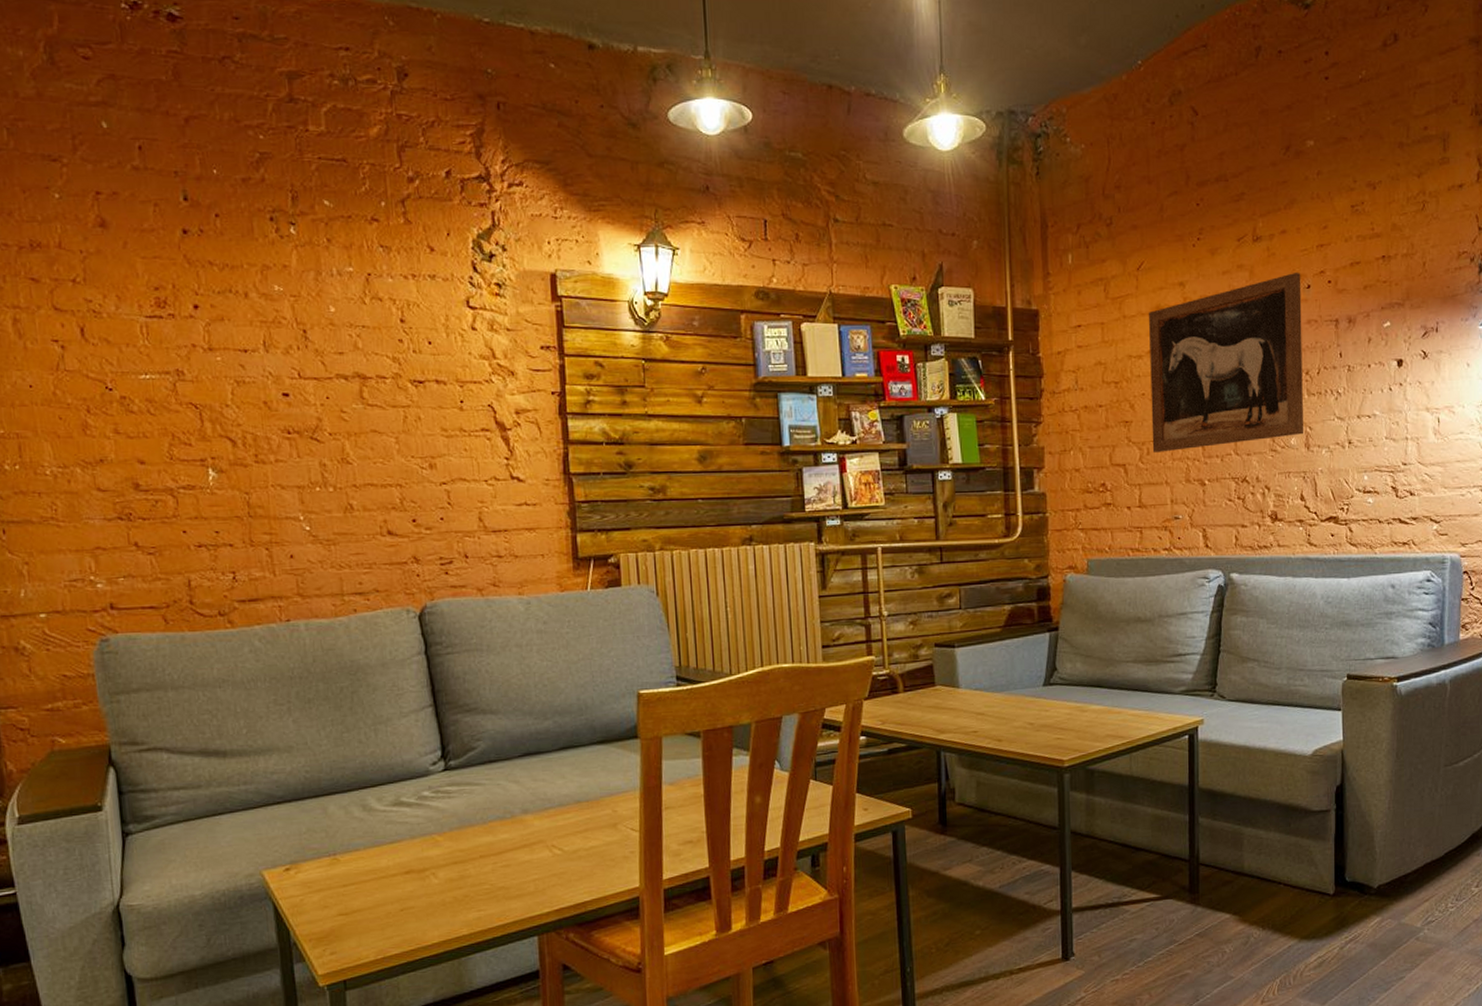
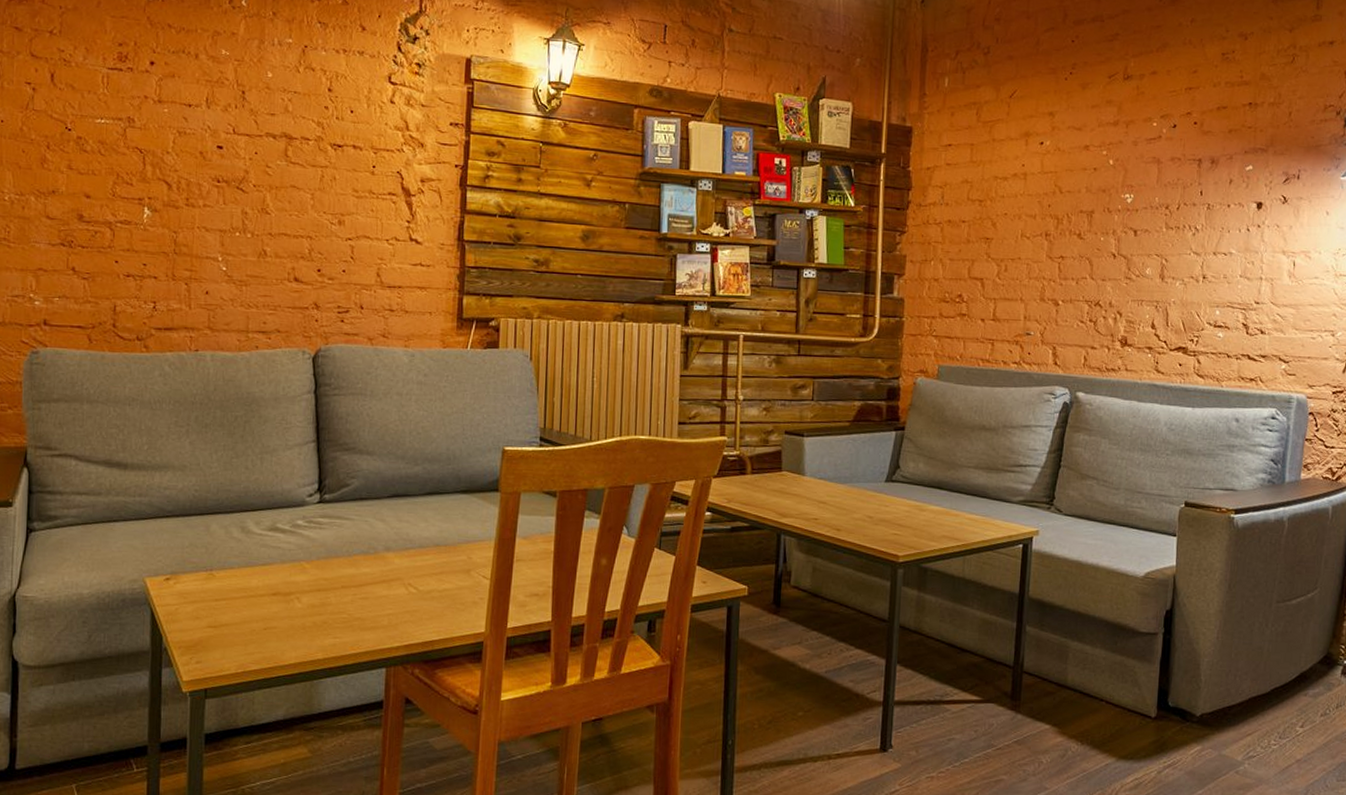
wall art: present [1149,273,1303,453] -> none [1010,112,1168,271]

